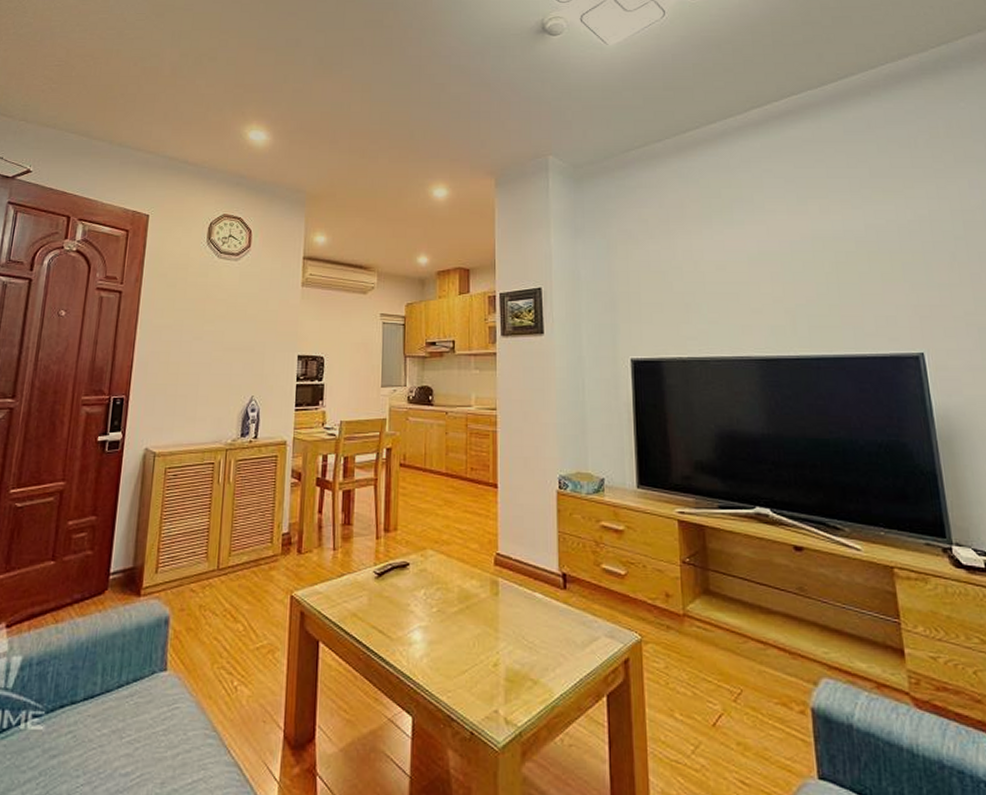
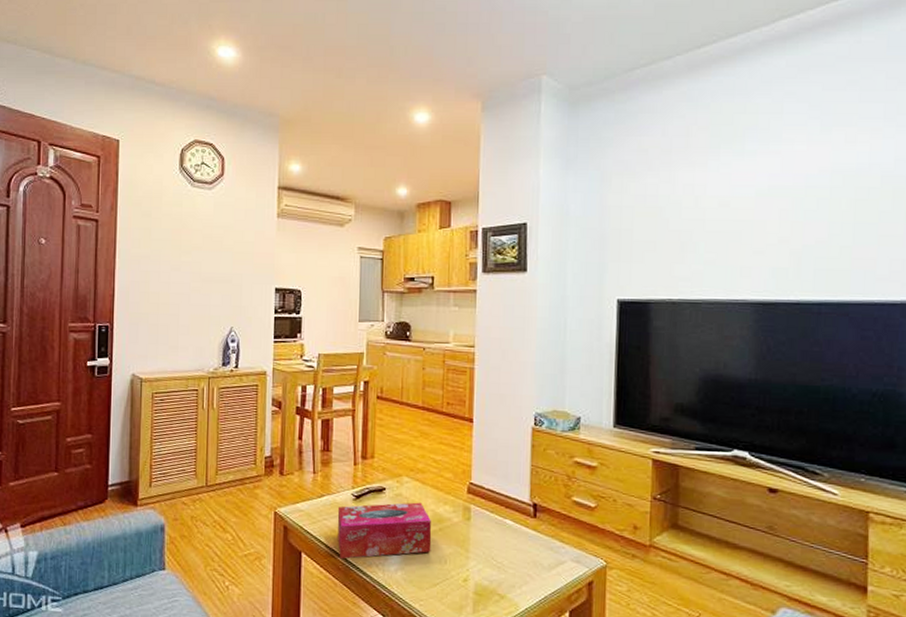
tissue box: none [358,577,459,646] -> present [337,502,432,559]

